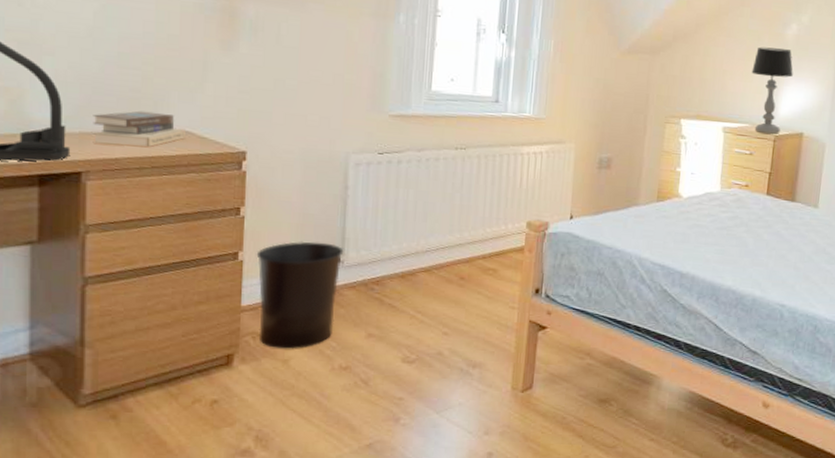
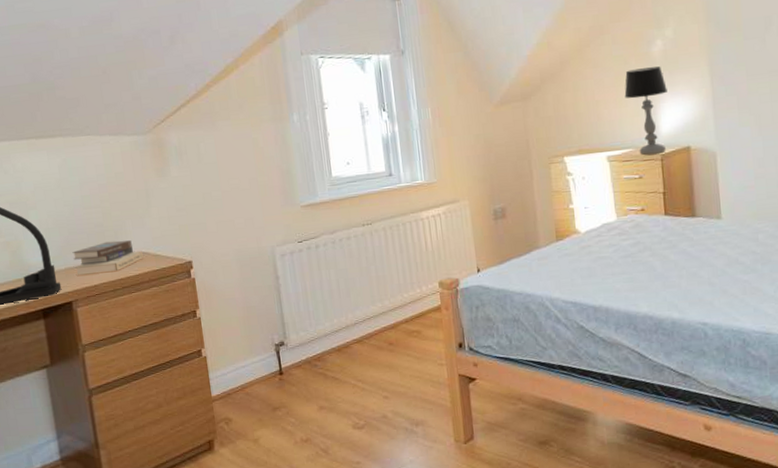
waste bin: present [256,241,344,349] -> none [215,330,290,430]

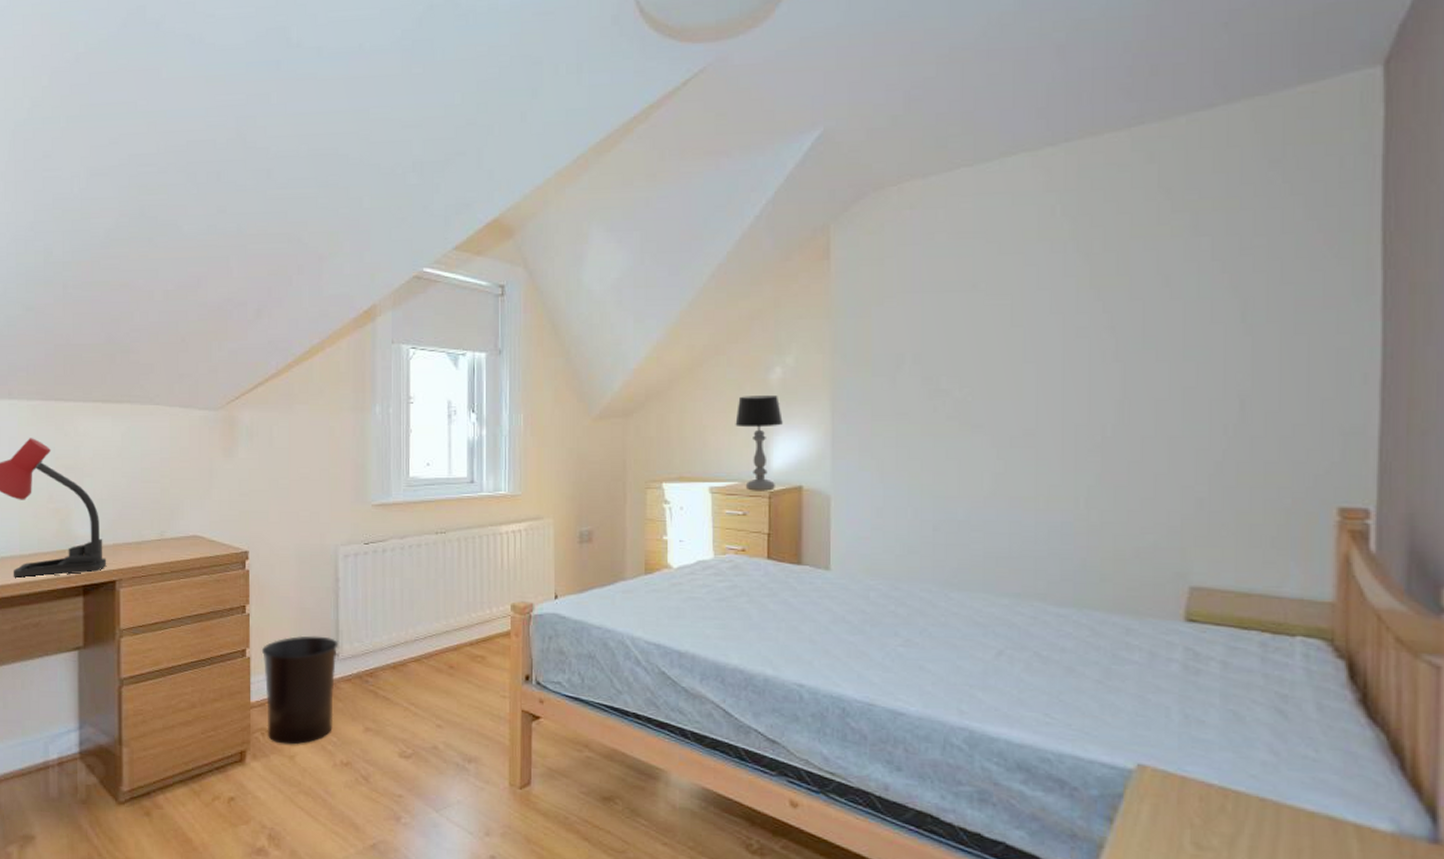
books: present [72,240,143,276] -> none [123,520,197,554]
waste bin: none [215,330,290,430] -> present [261,635,338,745]

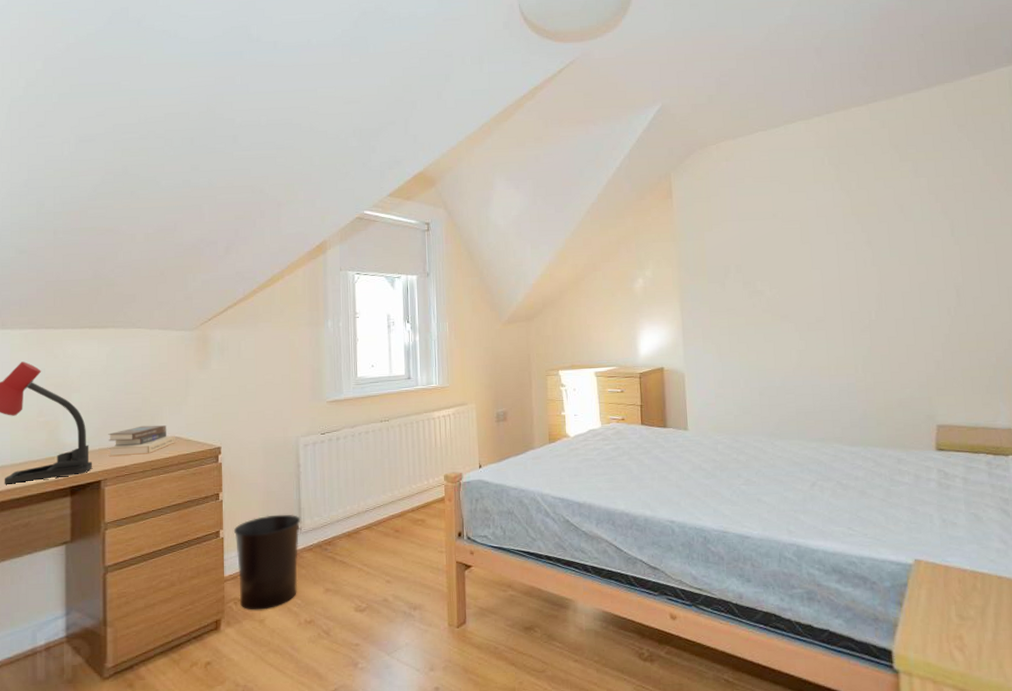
books: none [123,520,197,554] -> present [108,425,175,456]
table lamp: present [735,396,783,491] -> none [611,300,646,373]

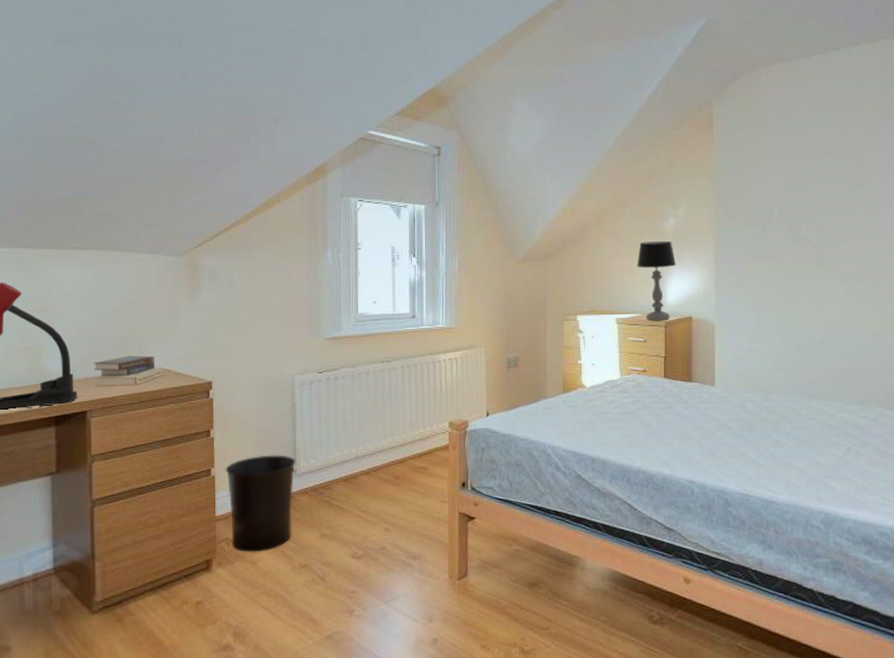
table lamp: none [611,300,646,373] -> present [637,241,676,321]

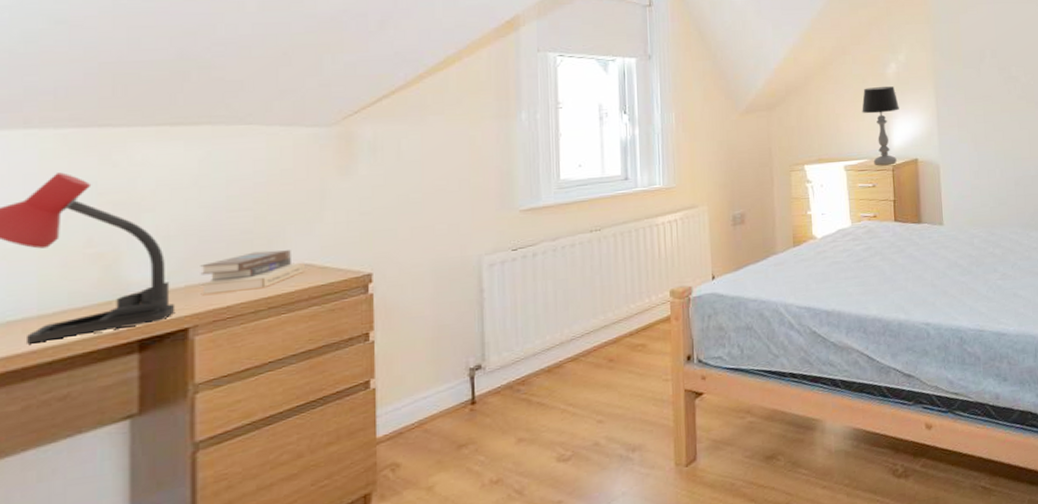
waste bin: present [225,455,296,552] -> none [390,351,485,476]

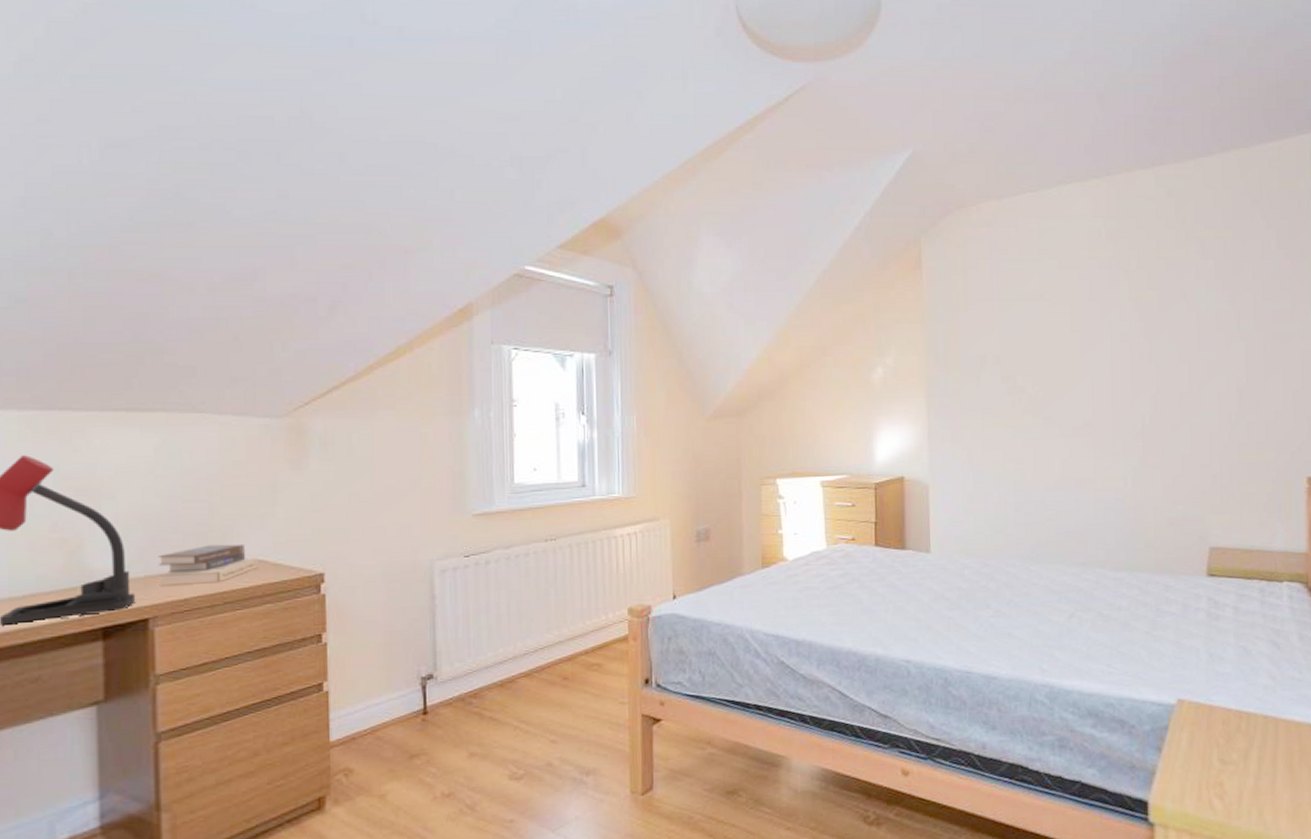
table lamp: present [862,86,899,166] -> none [842,394,885,483]

